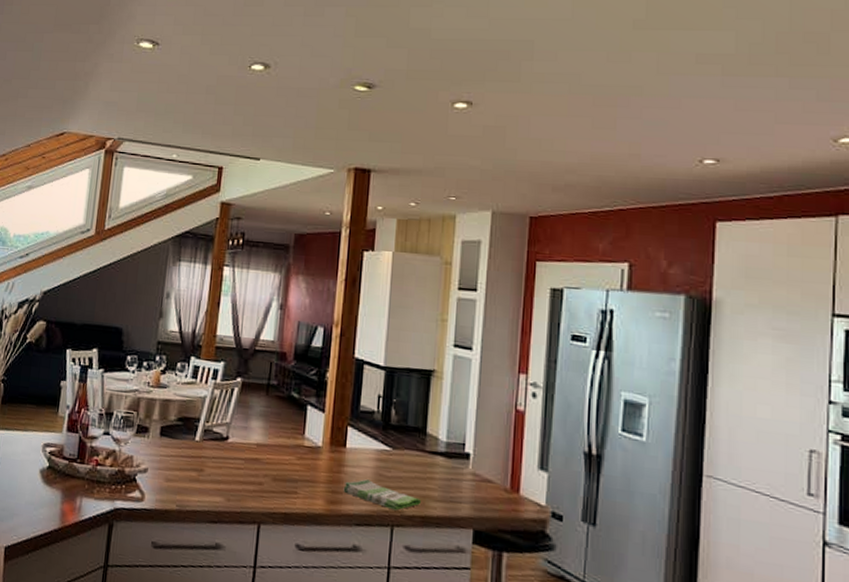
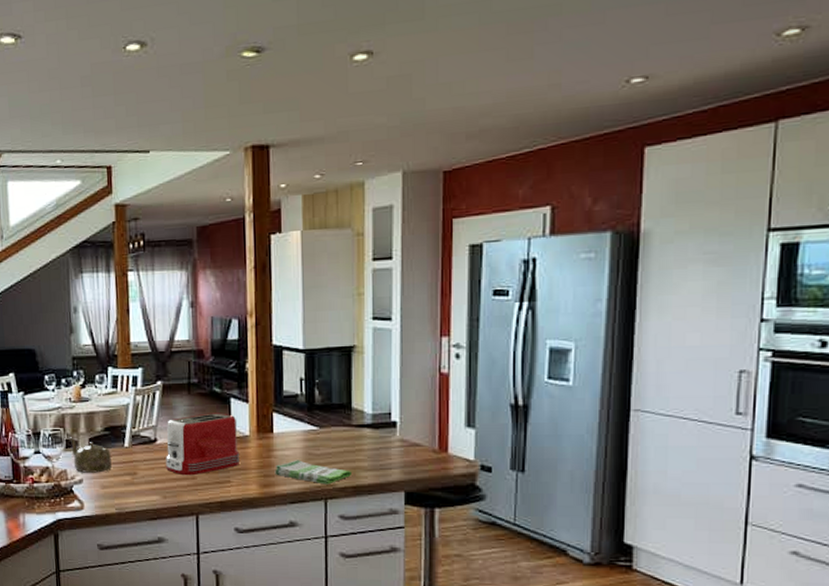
teapot: none [141,422,181,464] -> present [69,437,112,473]
toaster: none [234,417,311,481] -> present [166,413,240,476]

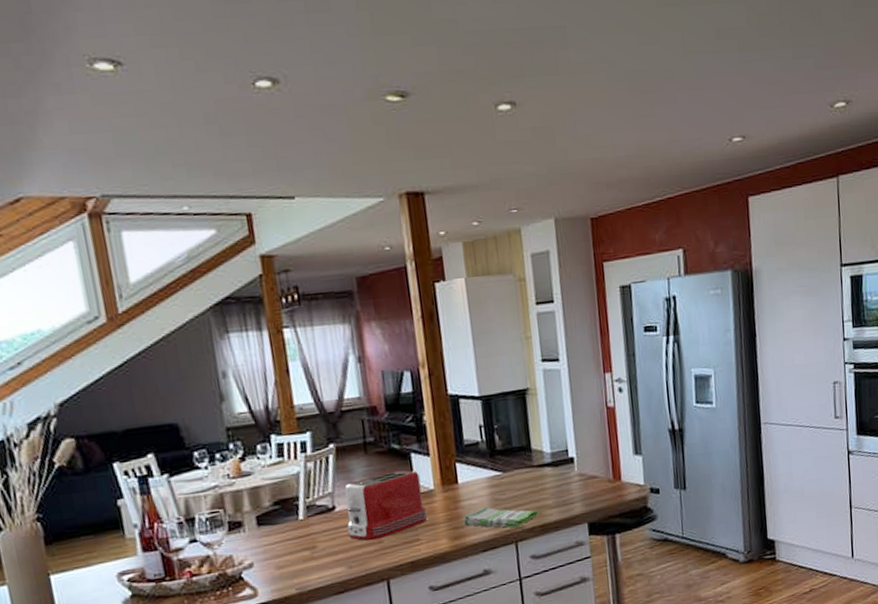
teapot: present [69,437,112,473] -> none [232,518,287,556]

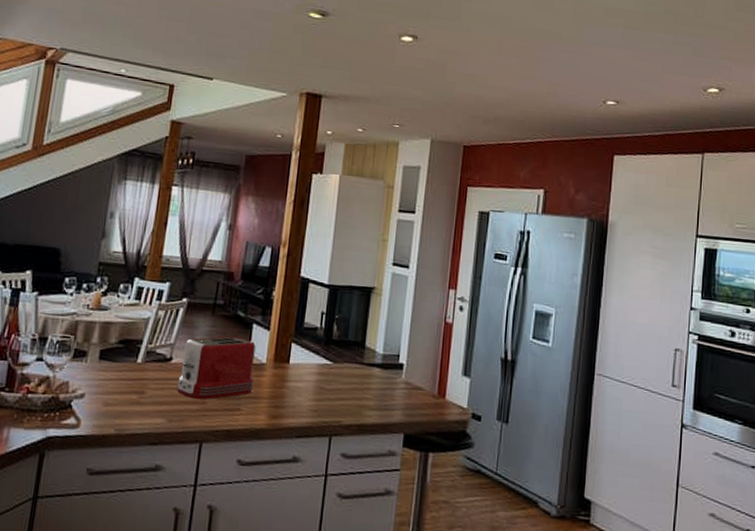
dish towel: present [463,507,538,528] -> none [285,393,358,421]

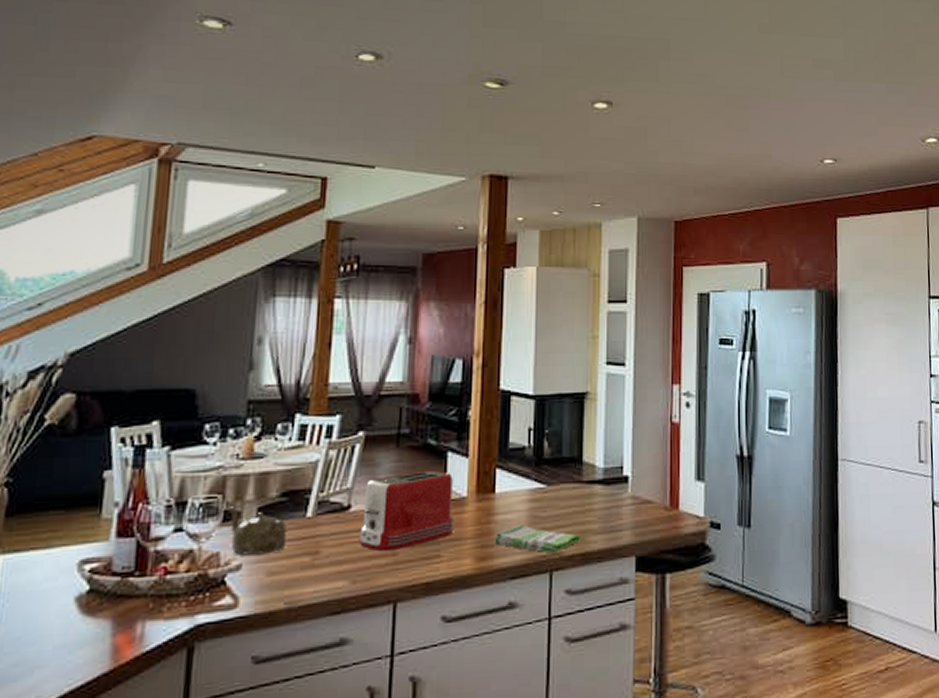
teapot: none [78,346,121,388] -> present [229,506,287,556]
dish towel: none [285,393,358,421] -> present [494,525,580,553]

